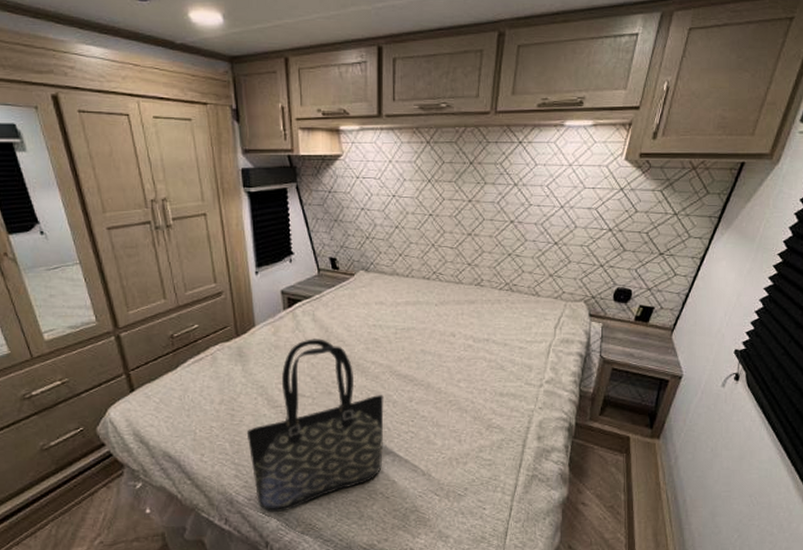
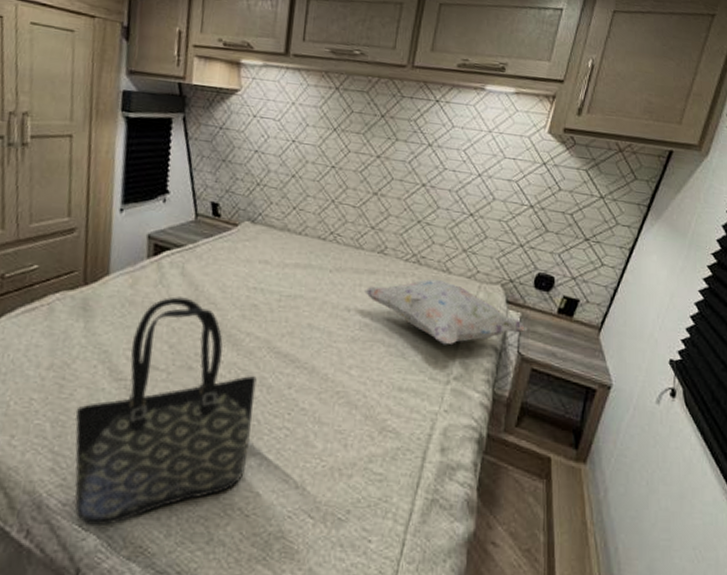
decorative pillow: none [466,303,608,356] -> present [365,279,528,345]

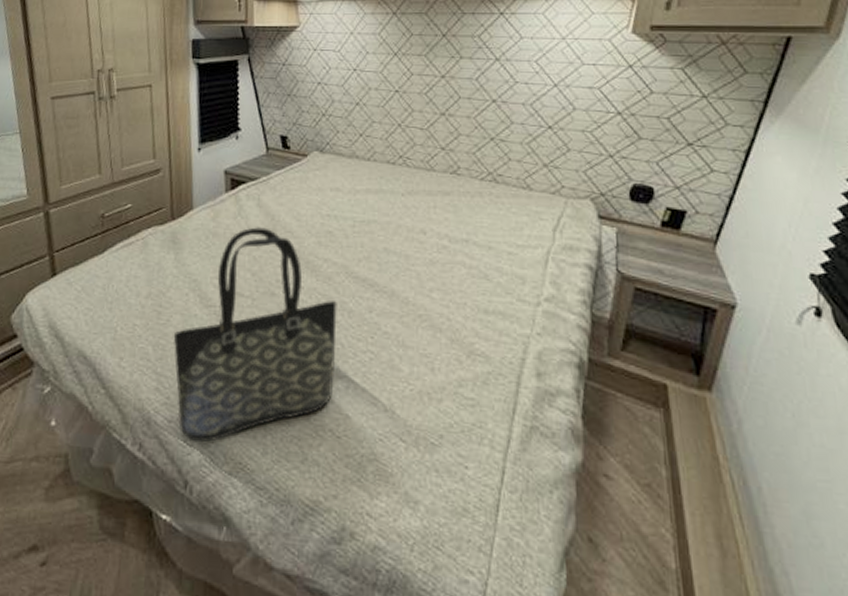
decorative pillow: present [365,279,528,345] -> none [440,197,627,265]

